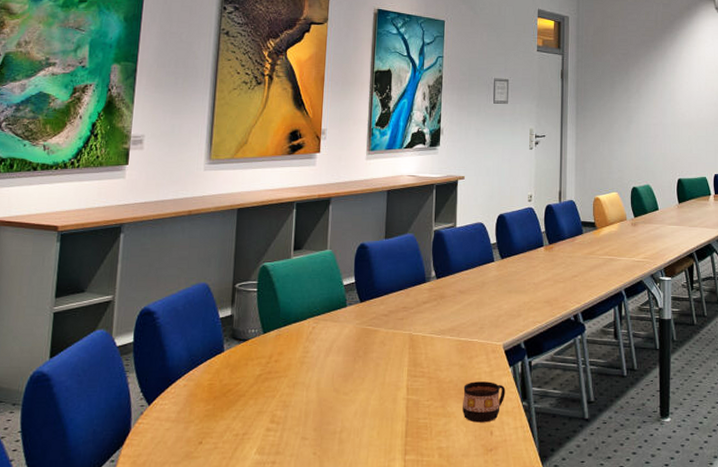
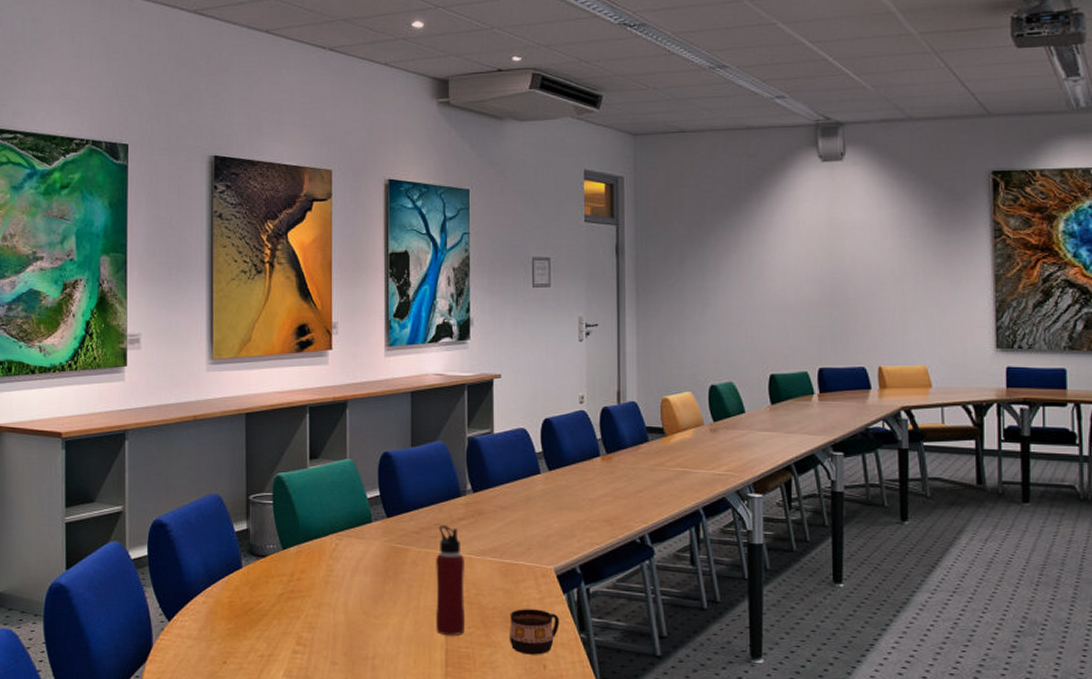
water bottle: none [399,309,426,408] -> present [436,526,465,635]

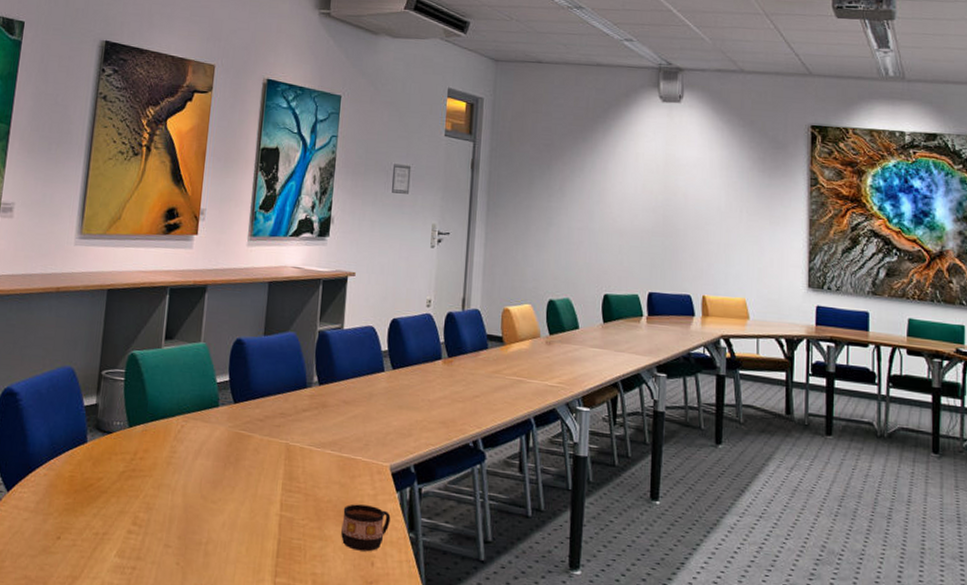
water bottle: present [436,526,465,635] -> none [271,415,305,526]

